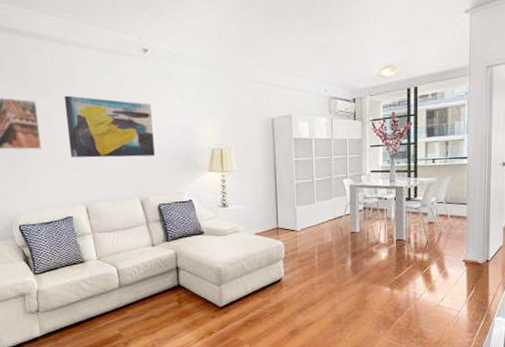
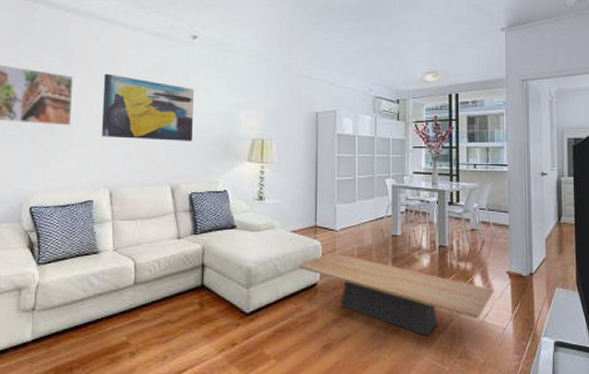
coffee table: none [262,250,450,320] -> present [297,252,494,336]

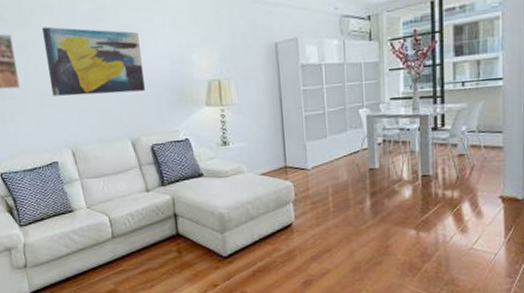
coffee table: present [297,252,494,336] -> none [269,191,485,266]

